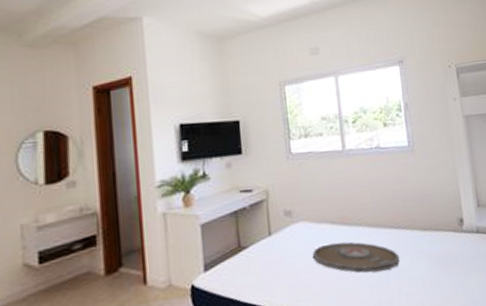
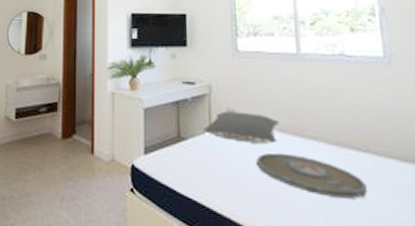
pillow: none [262,211,331,241] -> present [203,111,280,144]

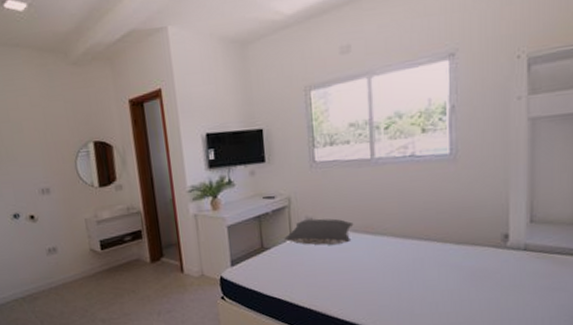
serving tray: present [255,152,368,199] -> none [332,249,427,281]

